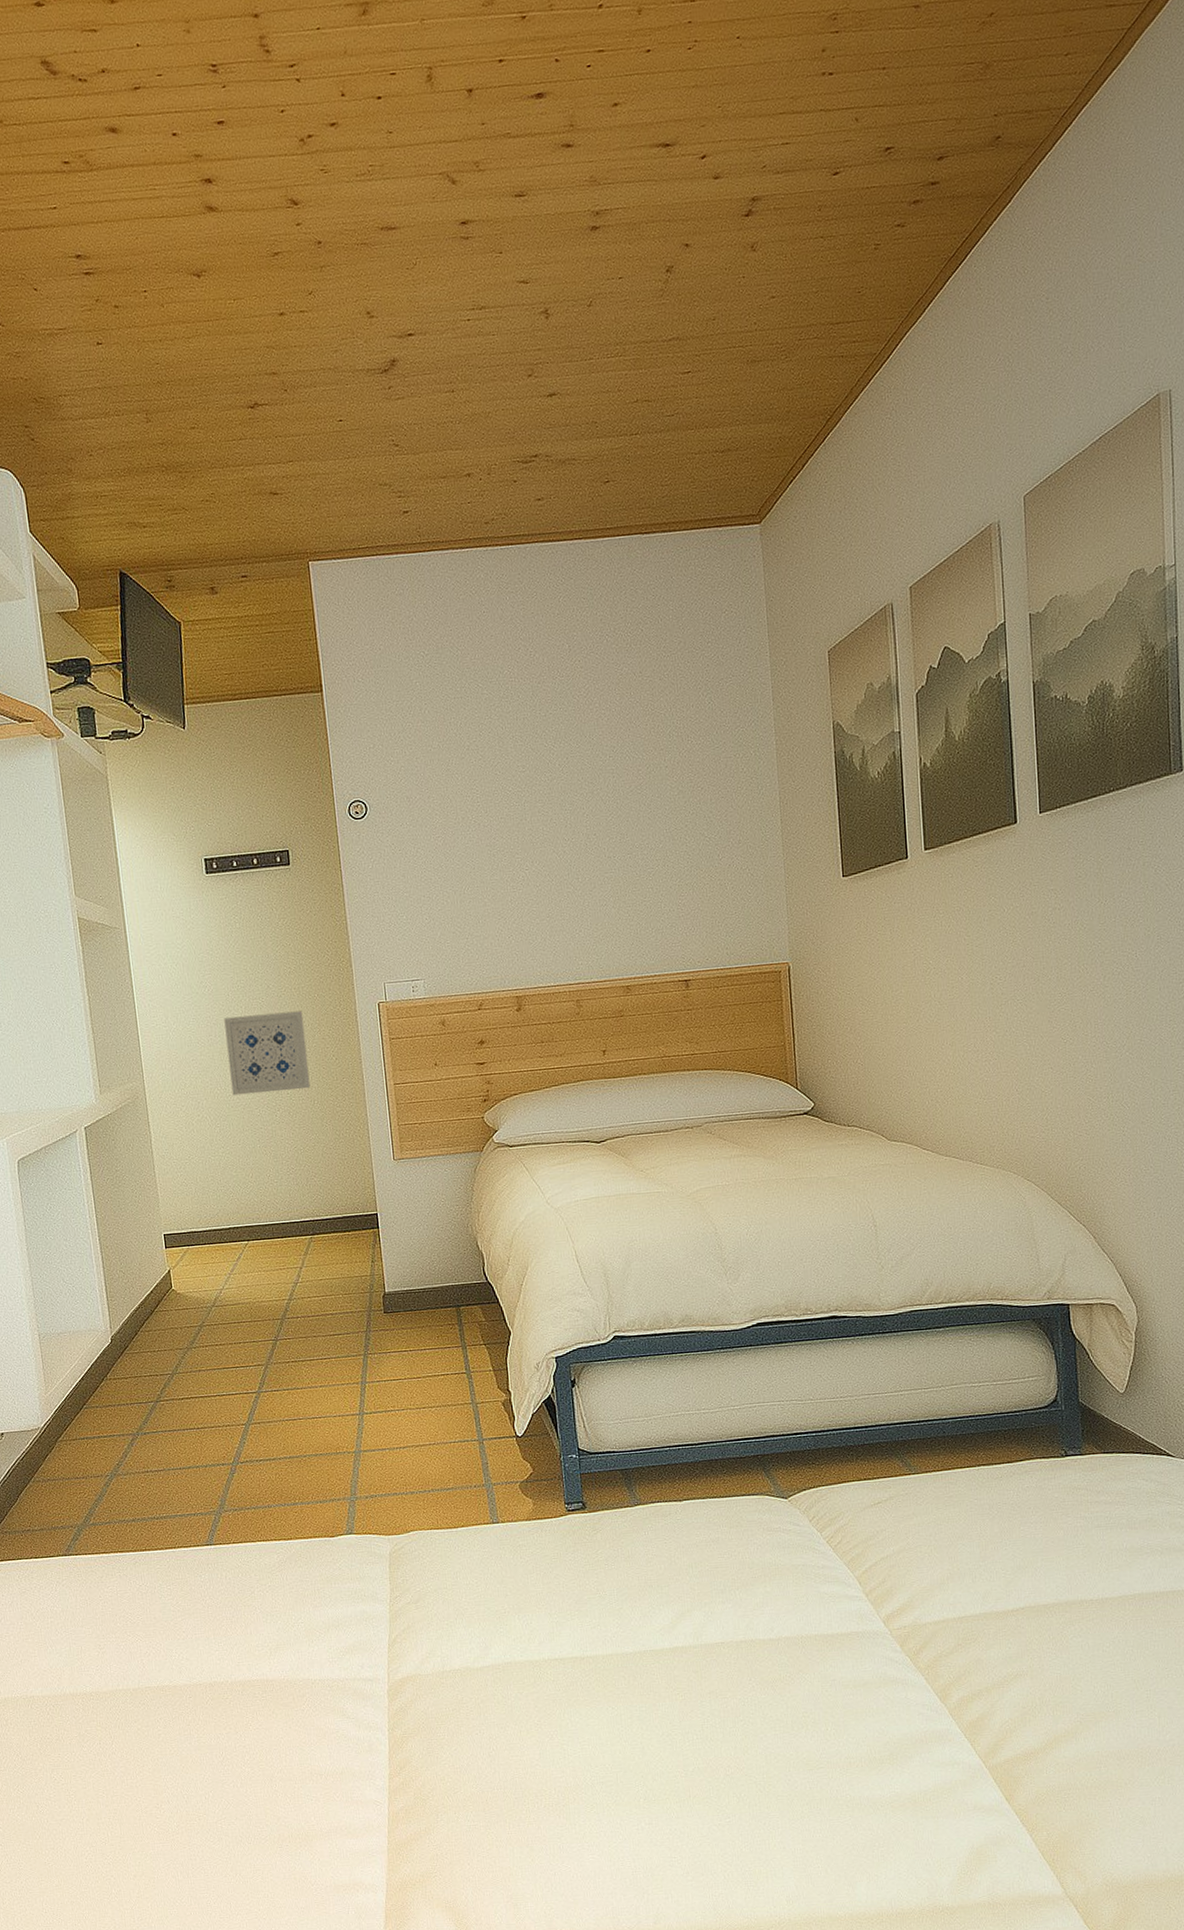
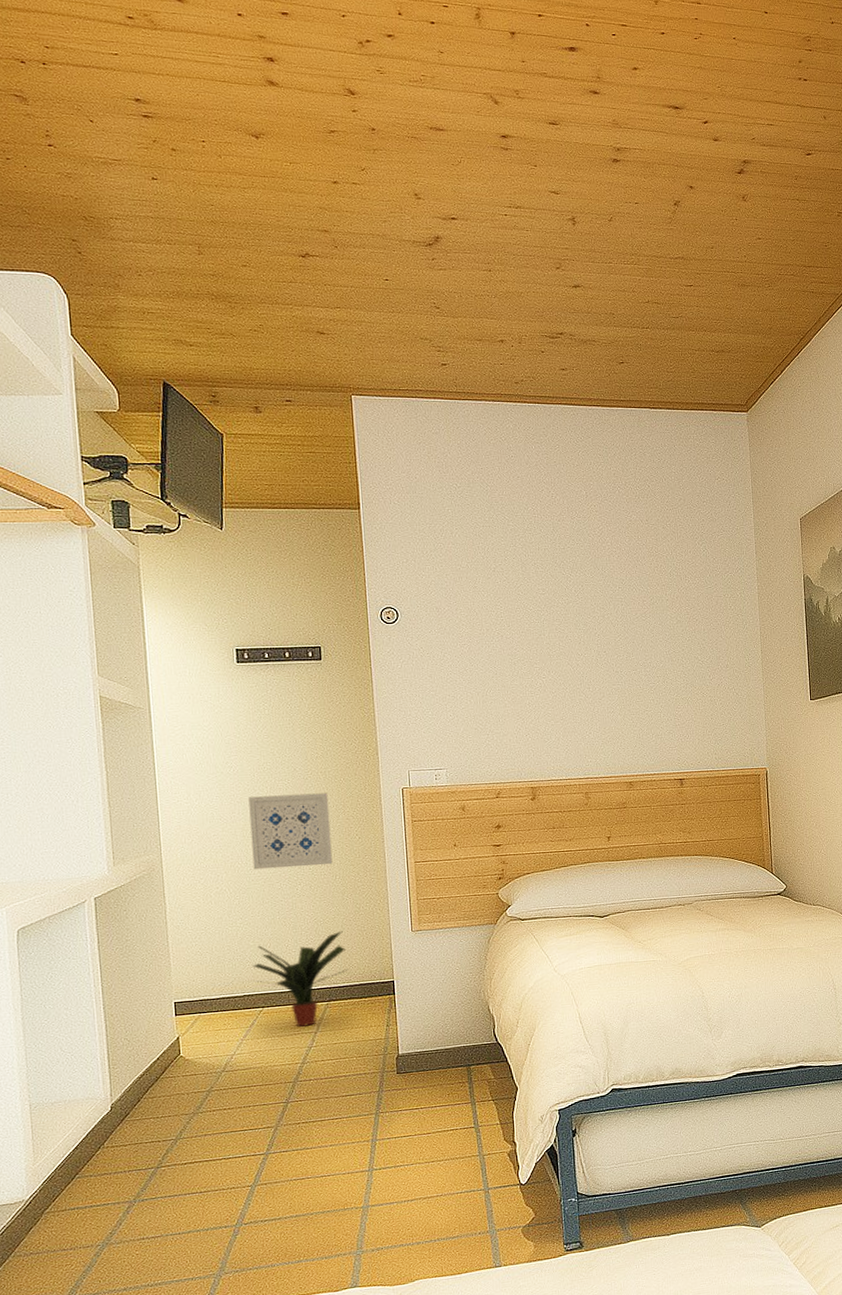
potted plant: none [236,1159,331,1261] -> present [252,930,348,1027]

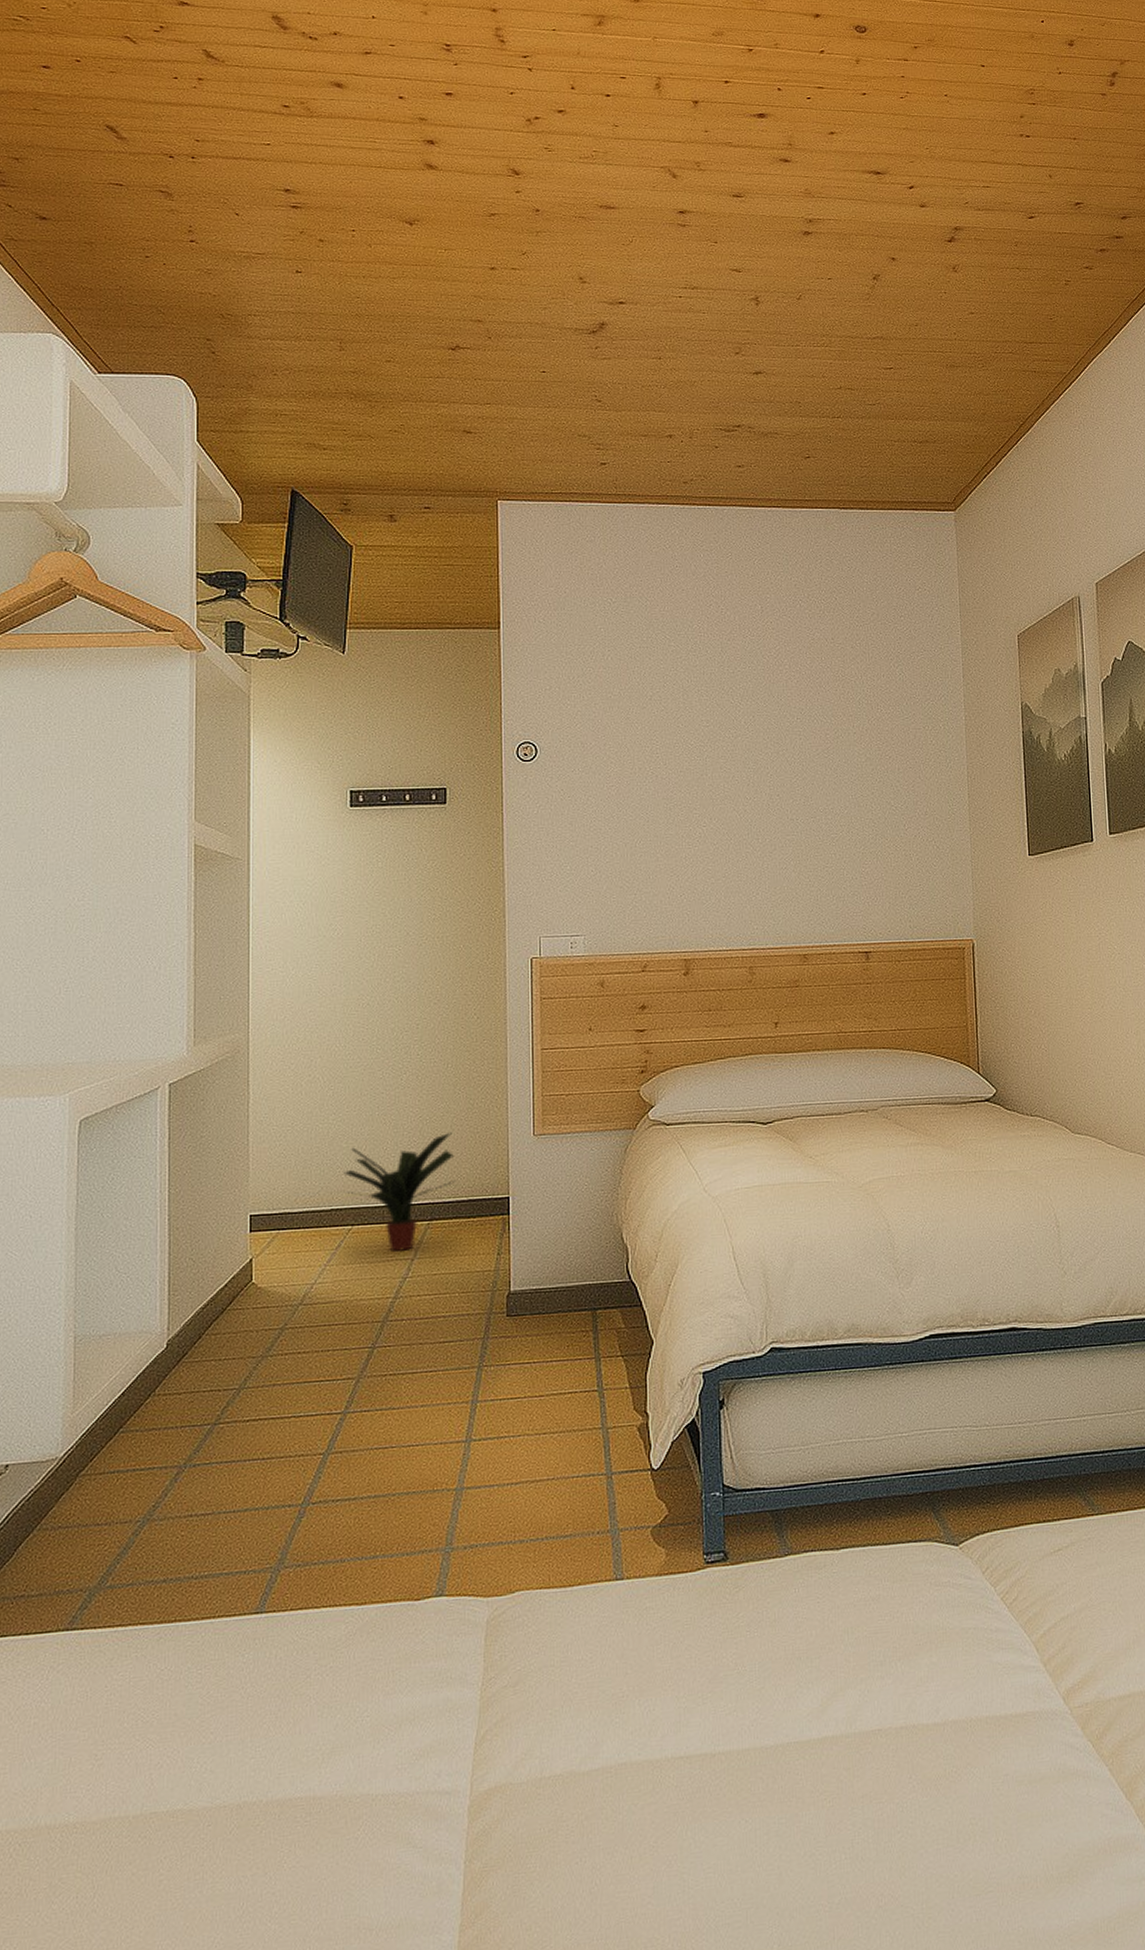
wall art: present [248,793,333,870] -> none [352,962,445,1054]

